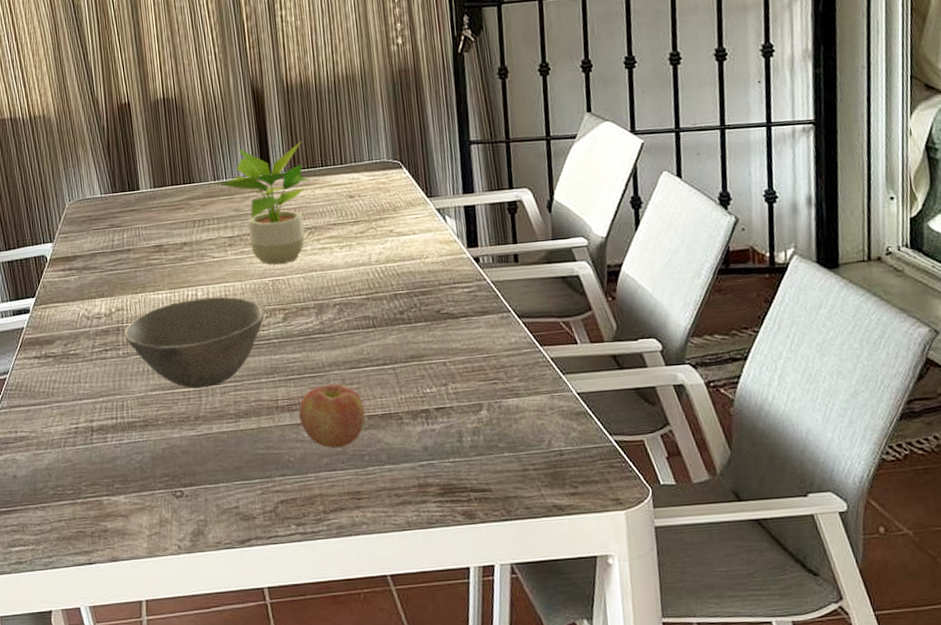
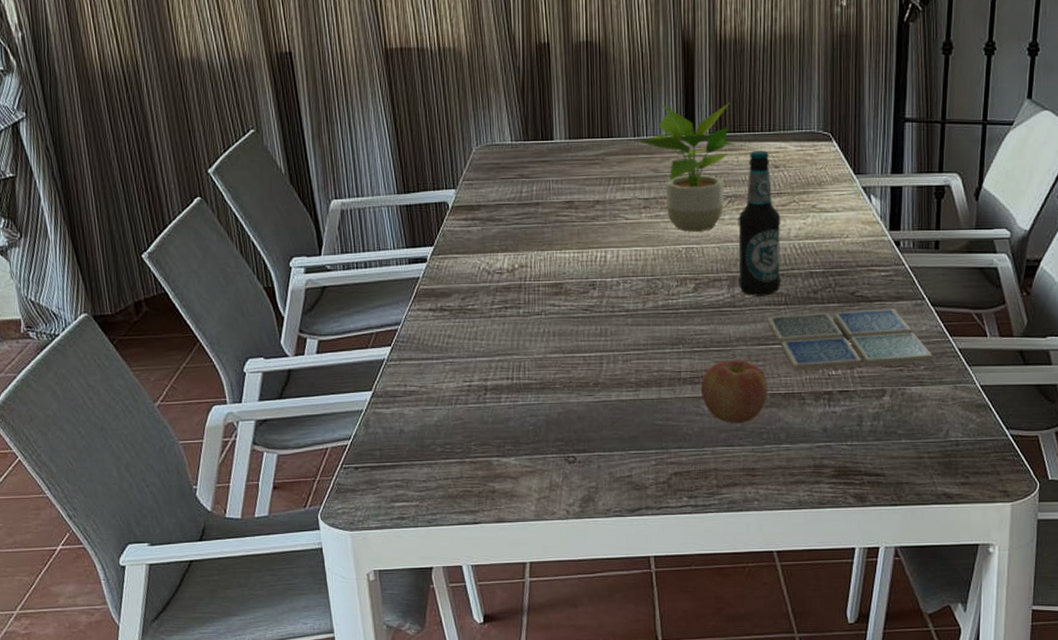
bowl: present [124,296,264,389] -> none [526,261,674,354]
bottle: none [319,182,367,322] -> present [738,150,781,296]
drink coaster: none [358,323,526,392] -> present [768,309,933,371]

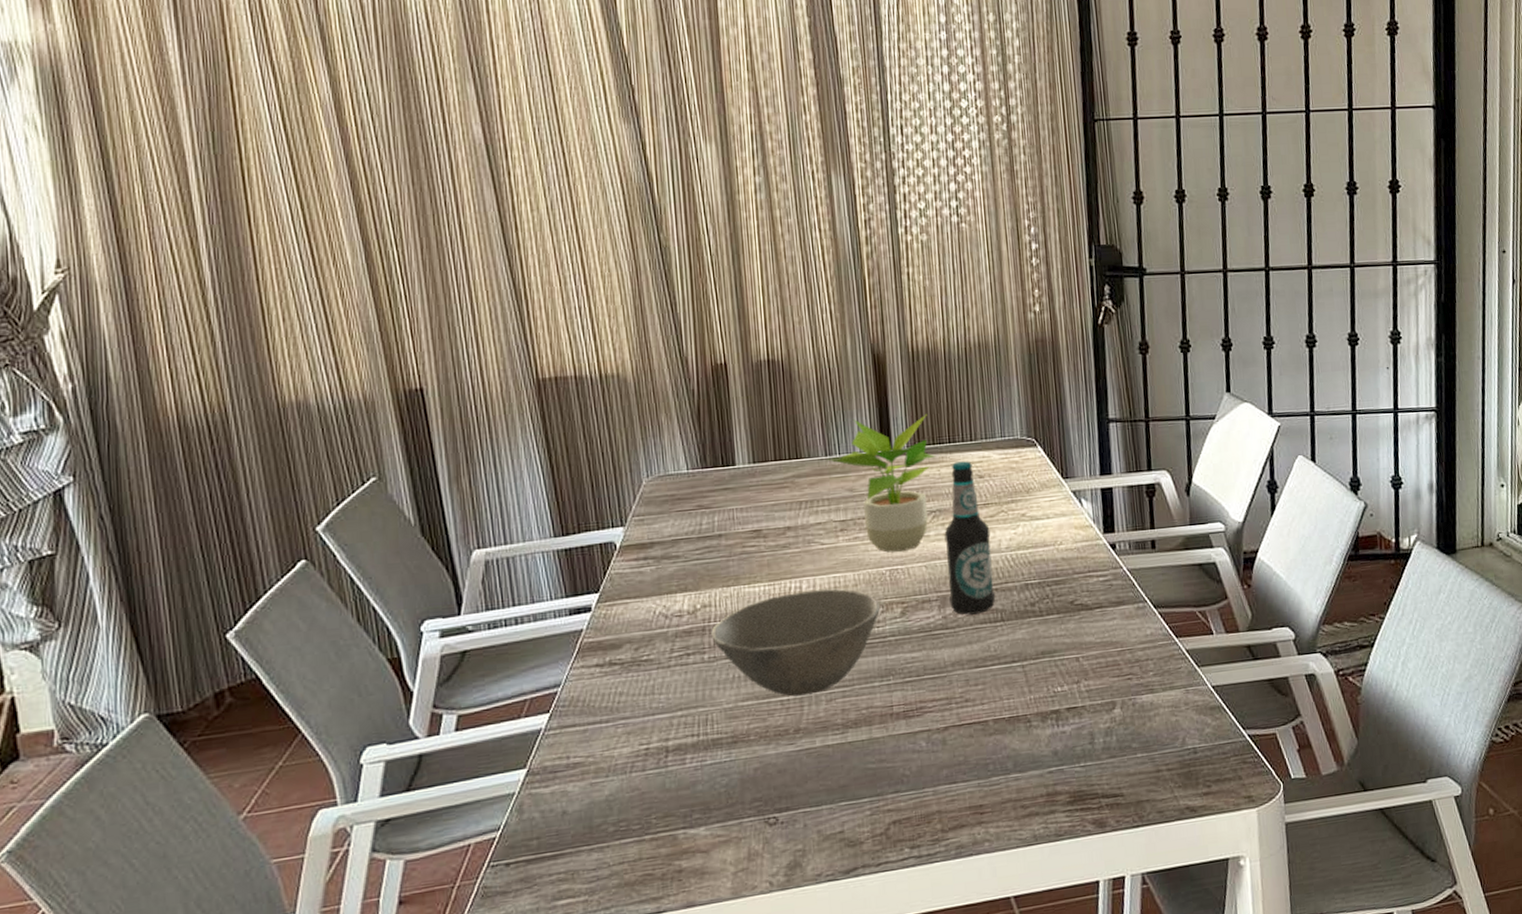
bowl: none [526,261,674,354] -> present [711,589,880,697]
apple: present [701,360,768,423] -> none [916,685,991,758]
drink coaster: present [768,309,933,371] -> none [984,614,1161,692]

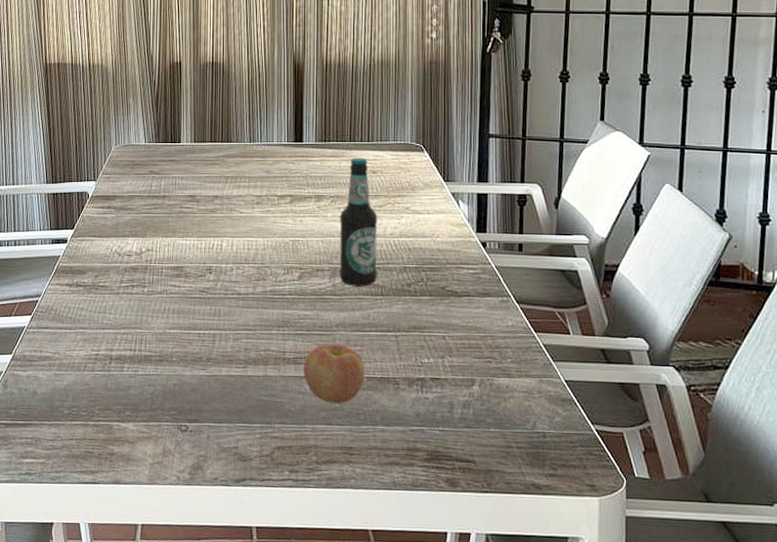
bowl: present [711,589,880,697] -> none [151,249,282,332]
potted plant: present [826,413,936,553] -> none [250,115,338,226]
apple: none [916,685,991,758] -> present [304,344,365,403]

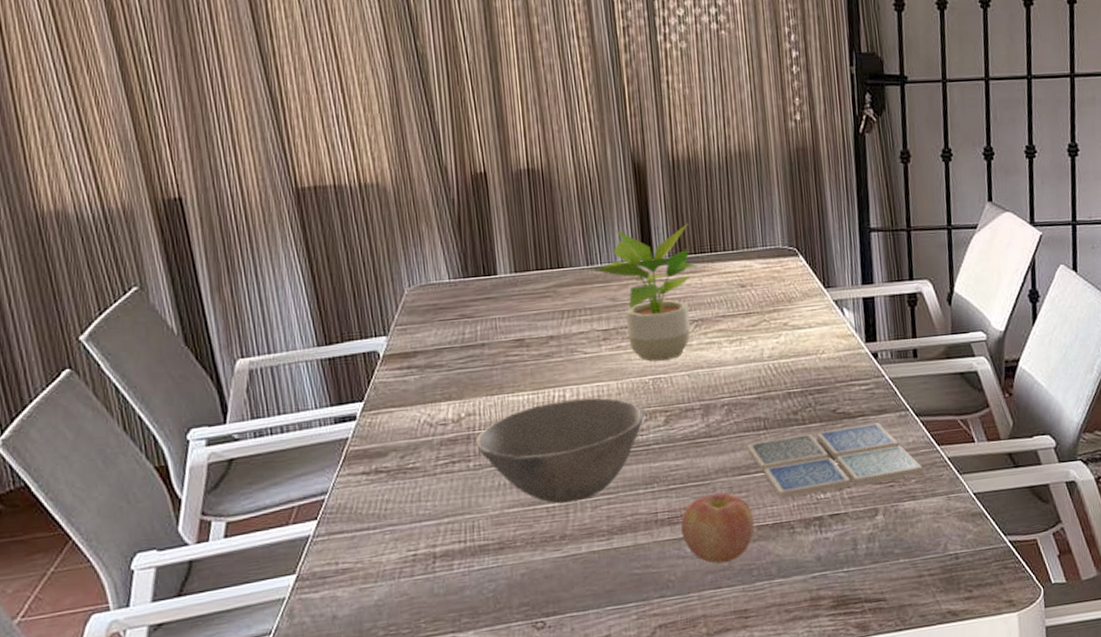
bowl: none [151,249,282,332] -> present [476,397,643,504]
potted plant: none [250,115,338,226] -> present [588,223,698,362]
bottle: present [339,158,378,287] -> none [706,270,758,424]
drink coaster: none [366,303,519,358] -> present [748,423,923,499]

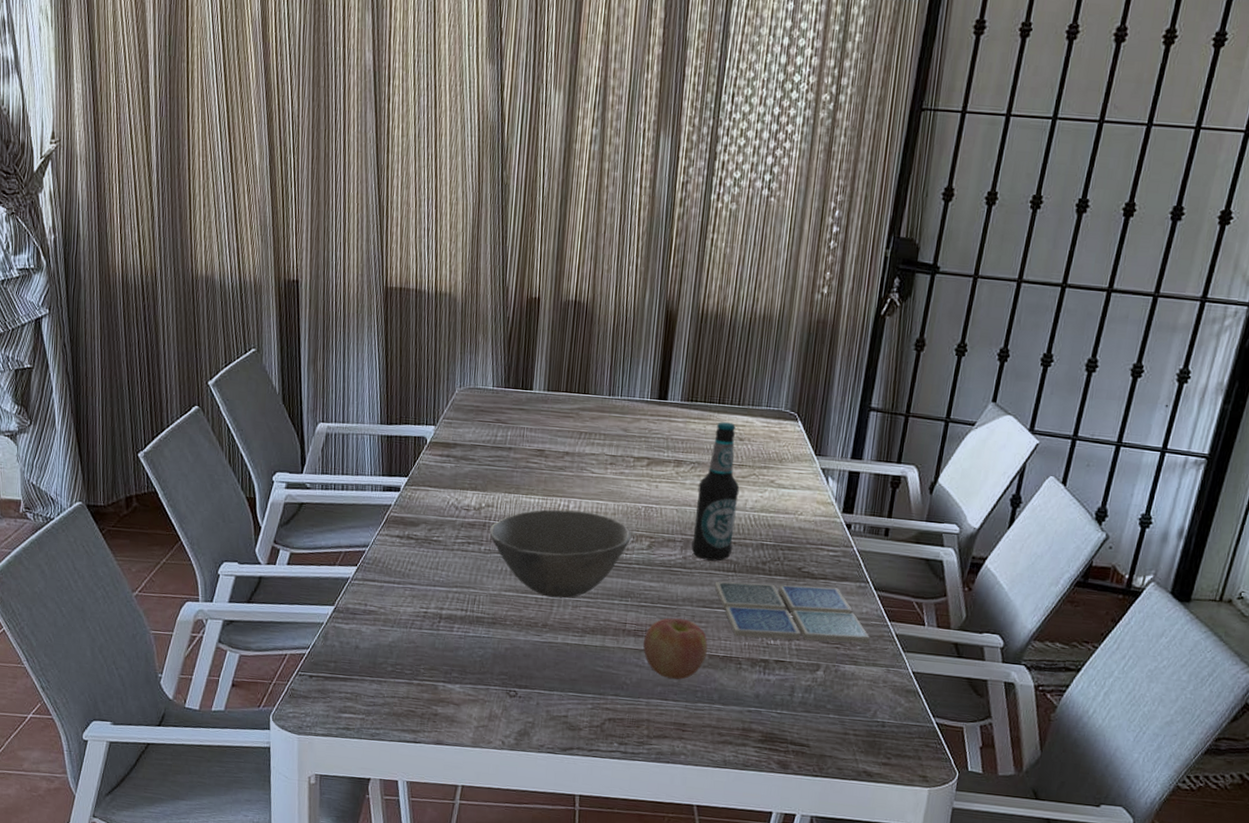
potted plant: present [588,223,698,362] -> none [609,367,705,493]
bottle: none [706,270,758,424] -> present [691,422,740,562]

